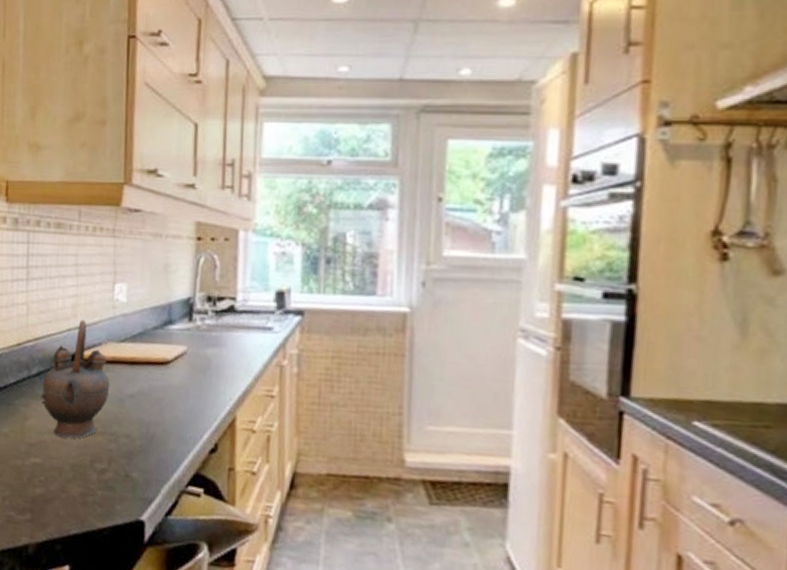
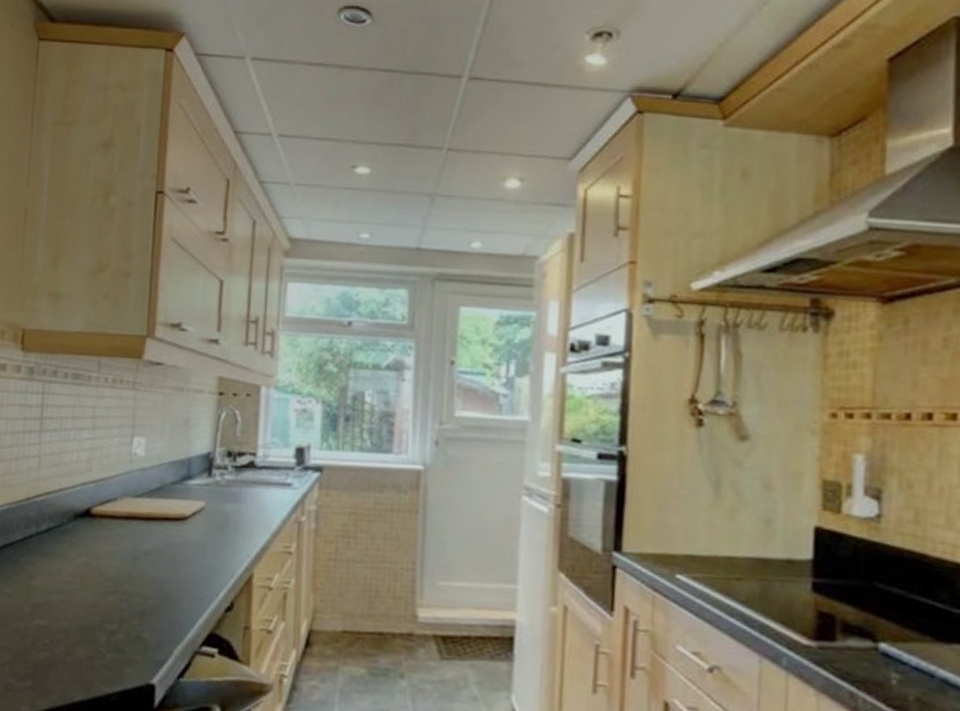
teapot: present [40,319,110,439] -> none [49,473,125,598]

